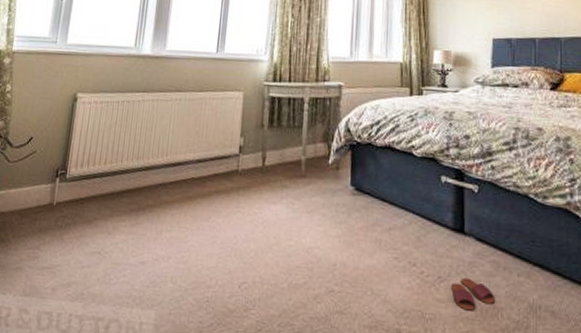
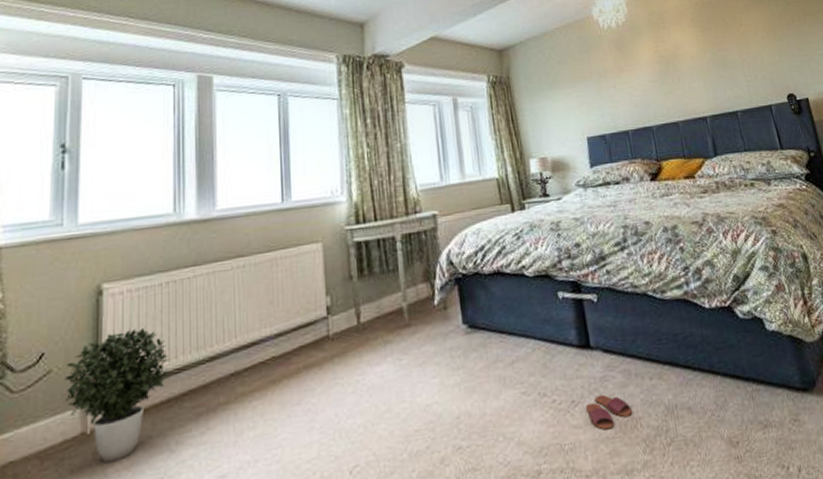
potted plant: none [43,132,117,231] -> present [65,327,170,464]

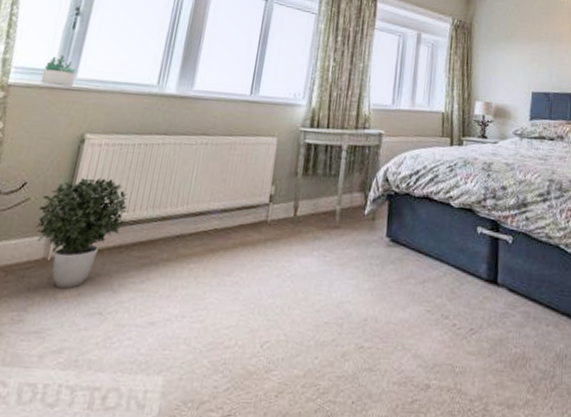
succulent plant: none [36,201,78,238] -> present [40,55,78,86]
slippers: present [586,394,632,430] -> none [482,329,524,363]

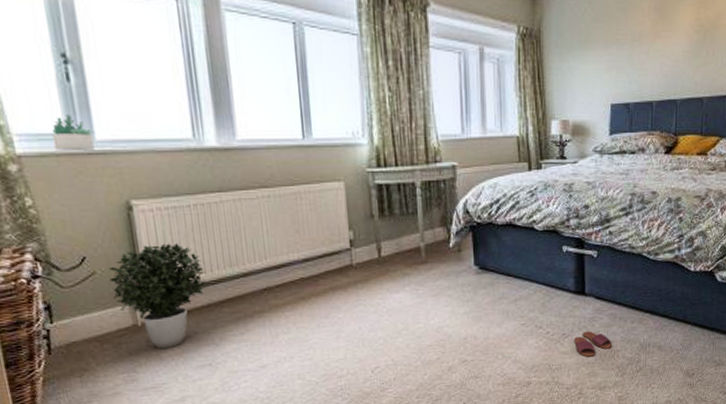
slippers: none [482,329,524,363] -> present [574,331,612,357]

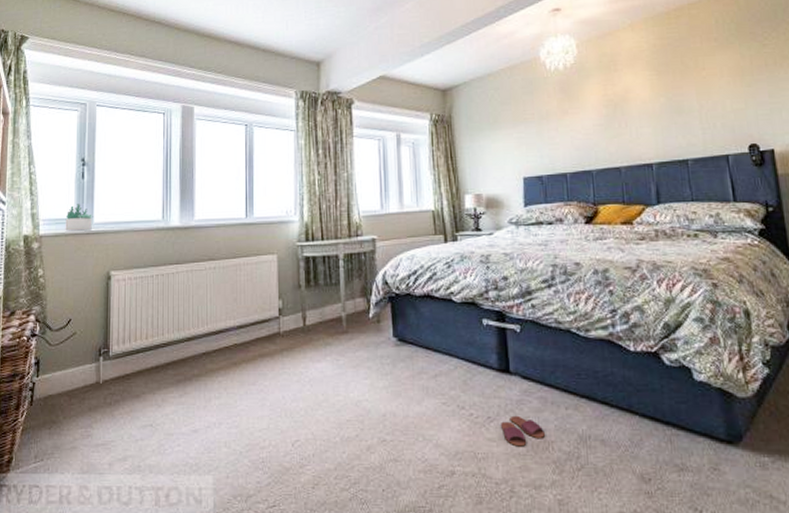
potted plant: present [109,243,208,350] -> none [85,308,158,407]

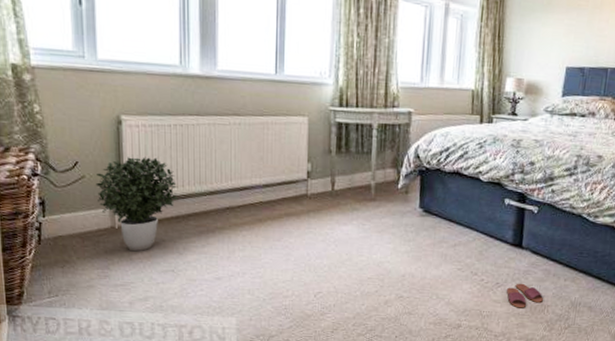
succulent plant: present [65,204,93,231] -> none [62,34,97,67]
potted plant: none [85,308,158,407] -> present [96,157,178,252]

